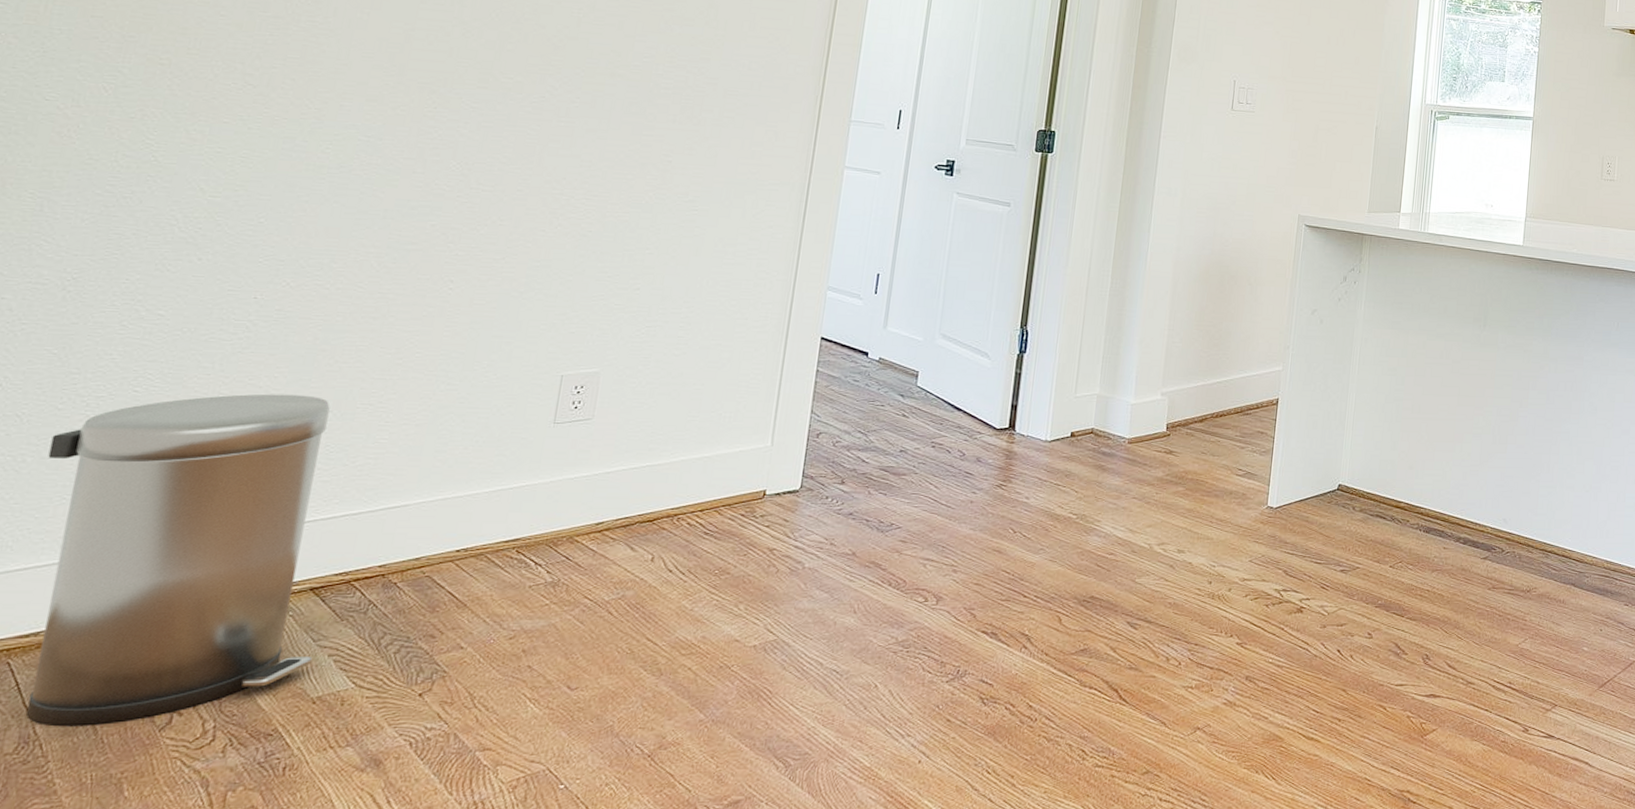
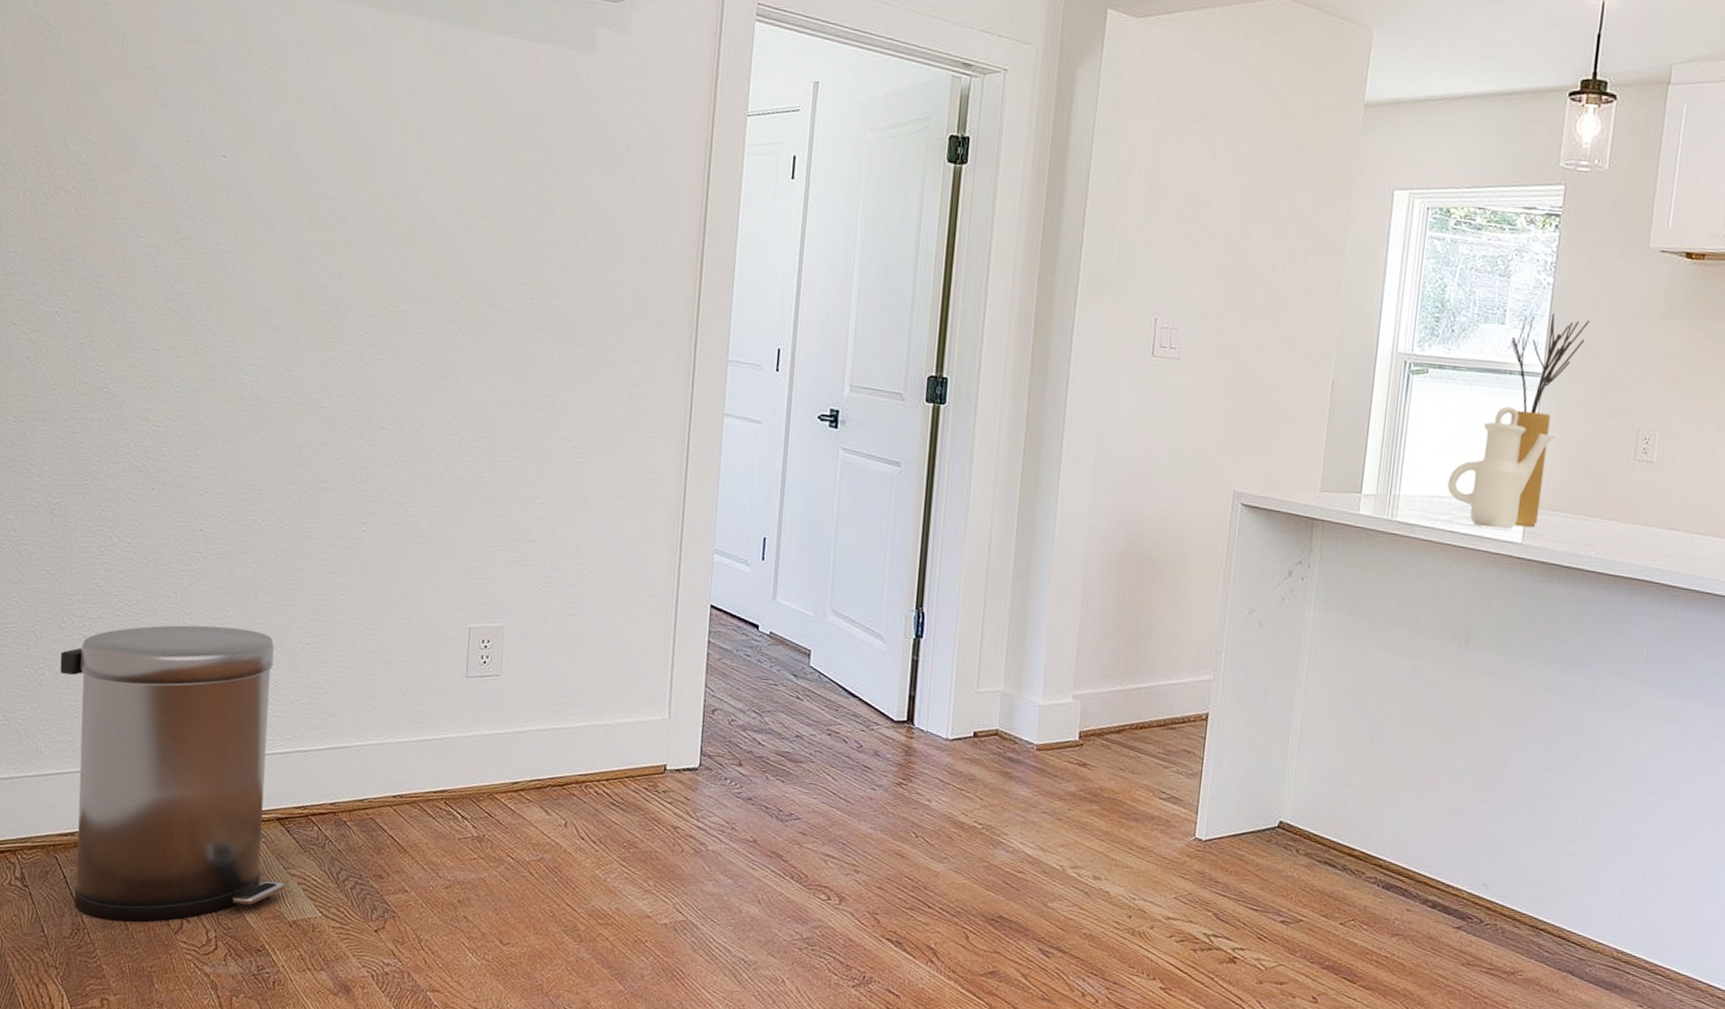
teapot: none [1466,142,1544,236] -> present [1447,406,1554,530]
vase: none [1509,73,1565,233] -> present [1510,313,1589,528]

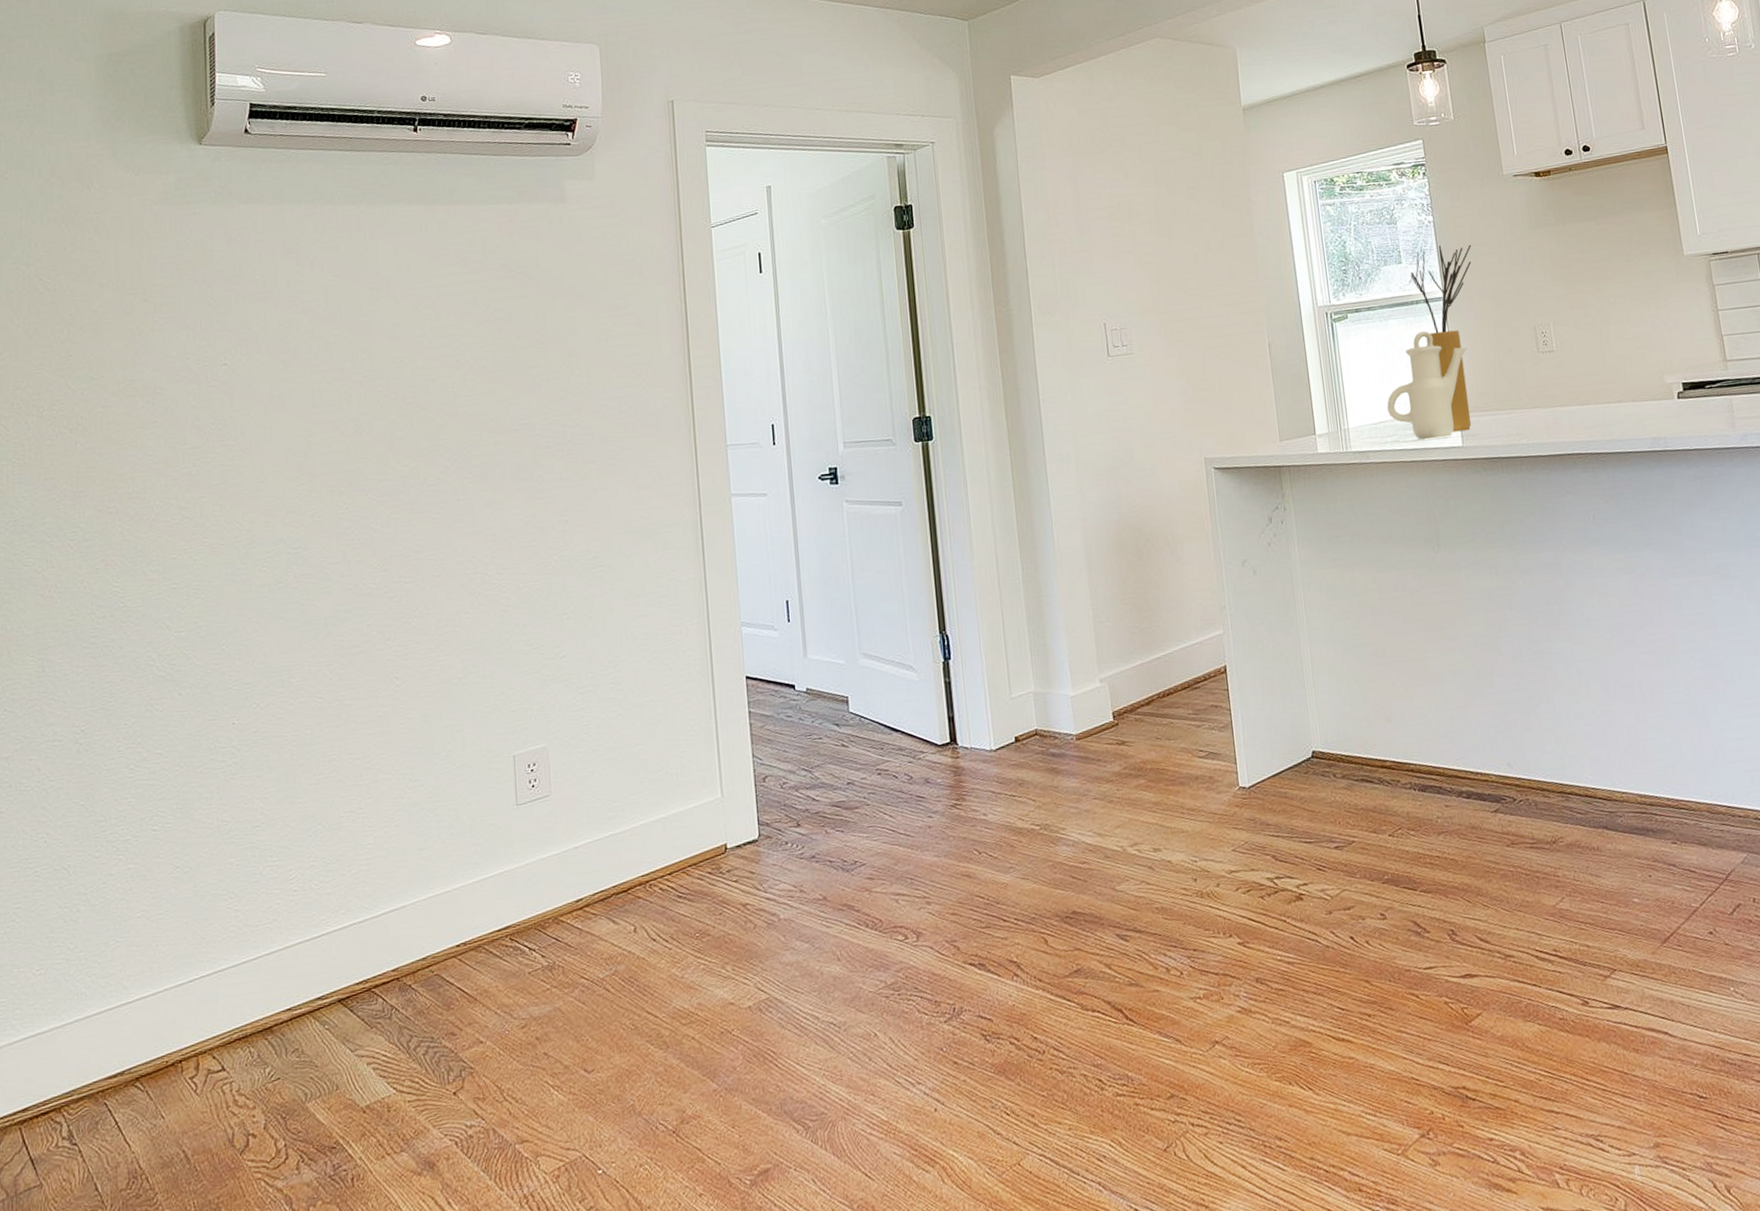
pedal bin: present [60,625,285,922] -> none [96,811,355,1159]

